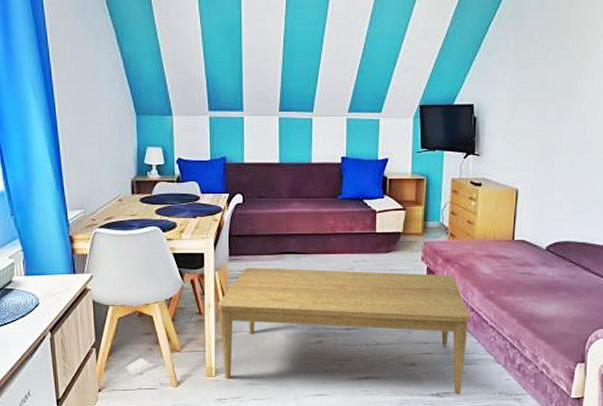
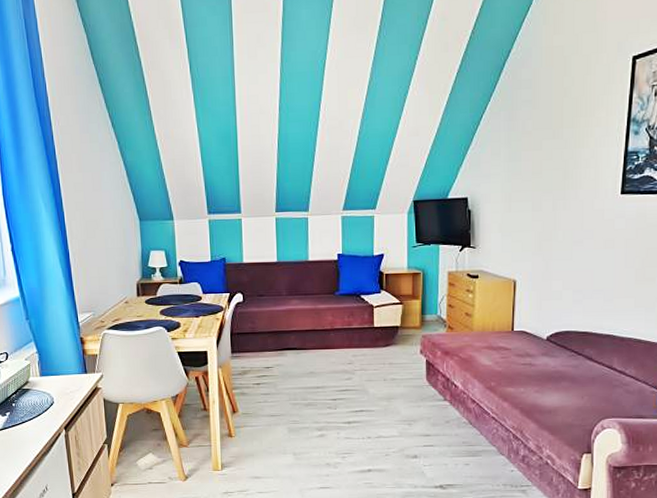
coffee table: present [217,267,470,395] -> none [222,364,471,487]

